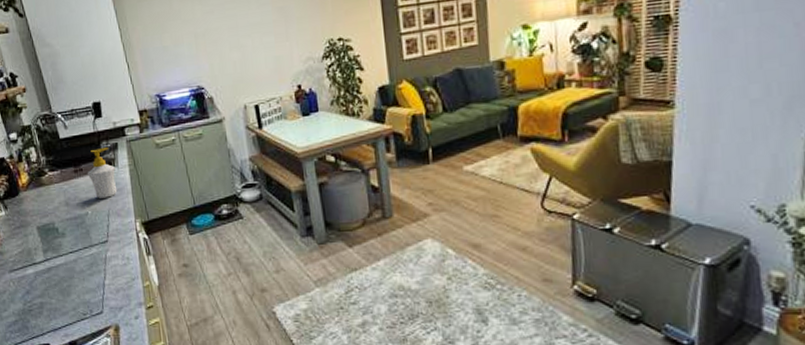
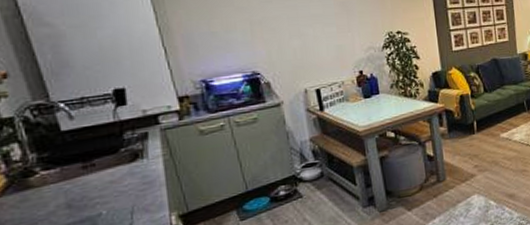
soap bottle: present [87,148,118,198] -> none [101,138,146,195]

